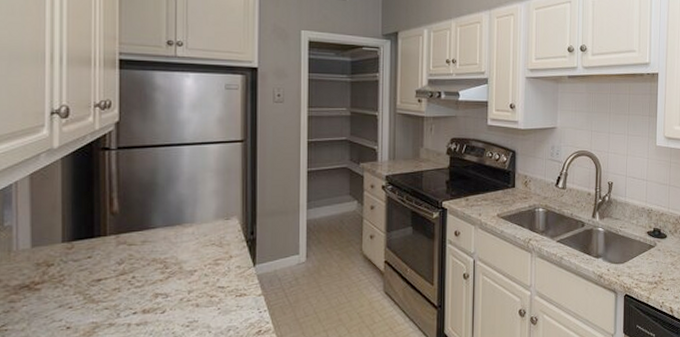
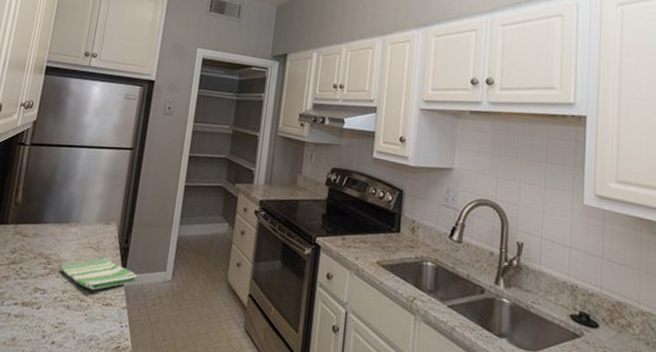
dish towel: none [179,251,269,285] -> present [59,257,137,291]

